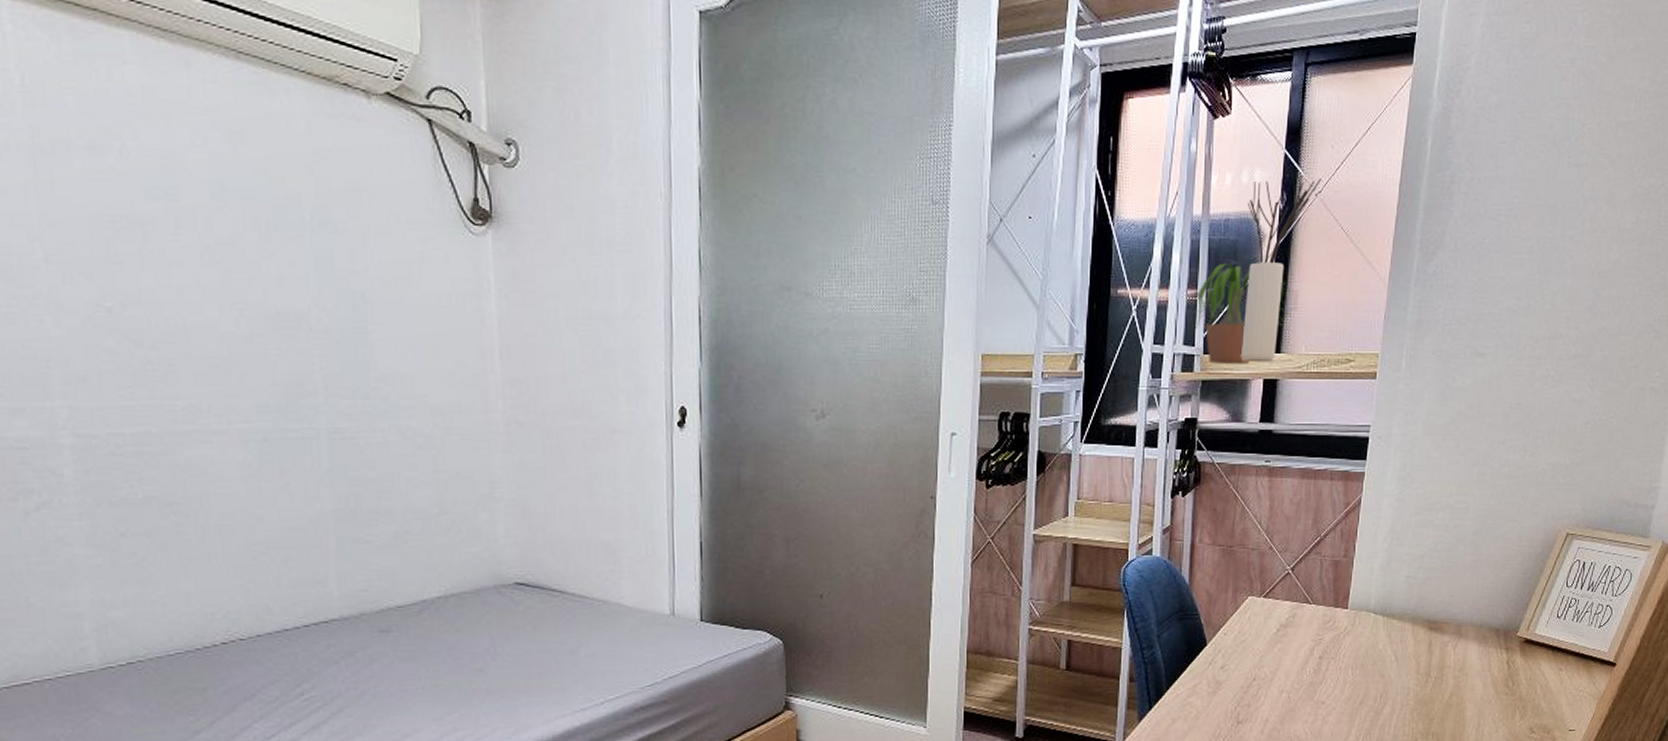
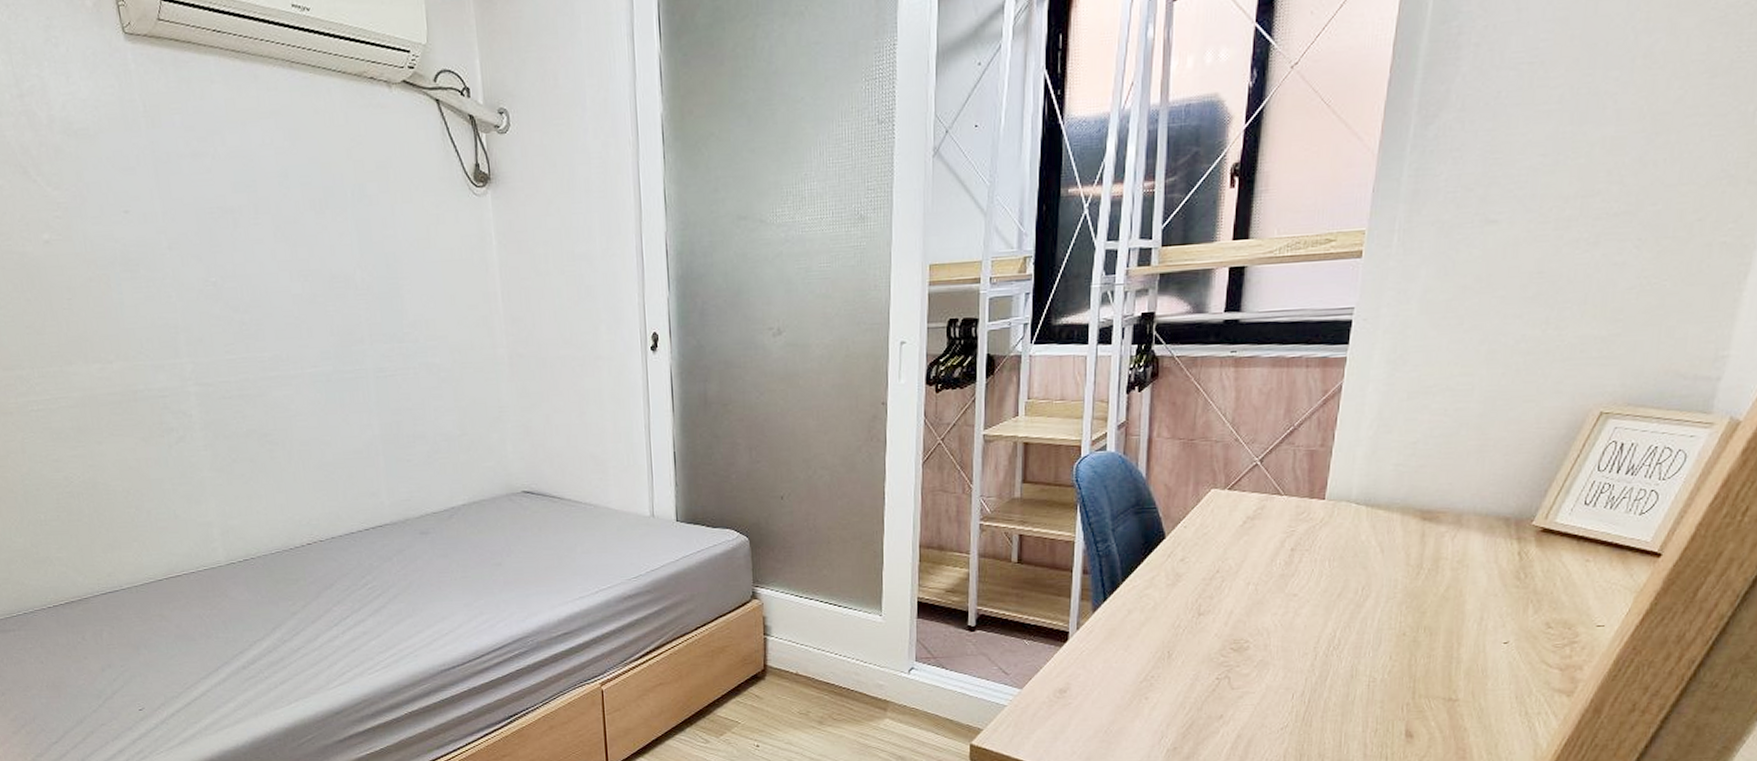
potted plant: present [1191,263,1291,364] -> none [1148,150,1262,256]
vase: present [1241,175,1322,363] -> none [1204,48,1299,251]

